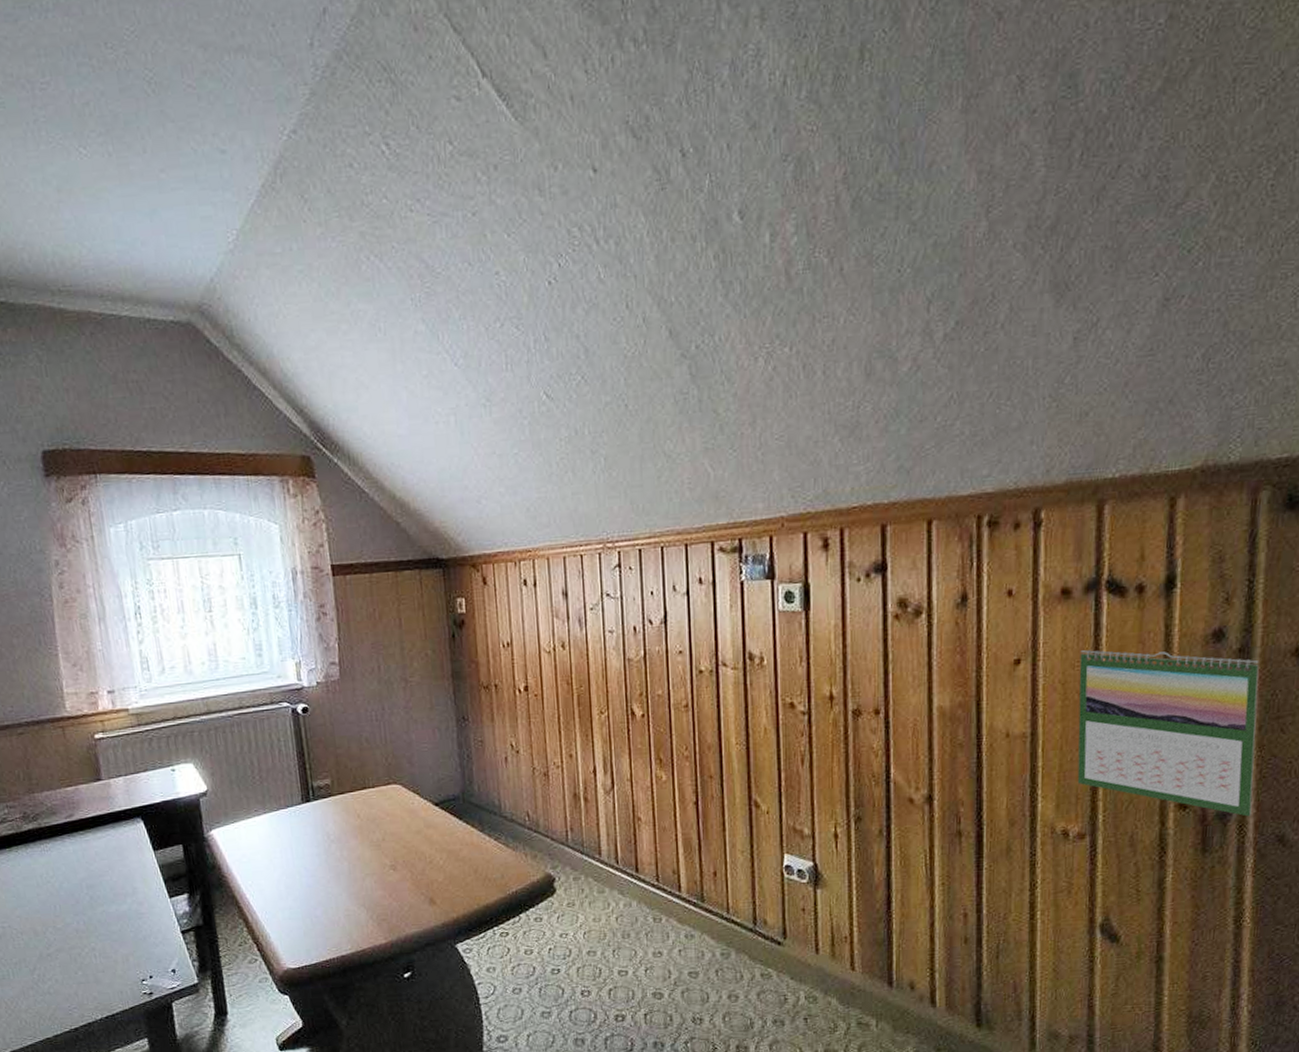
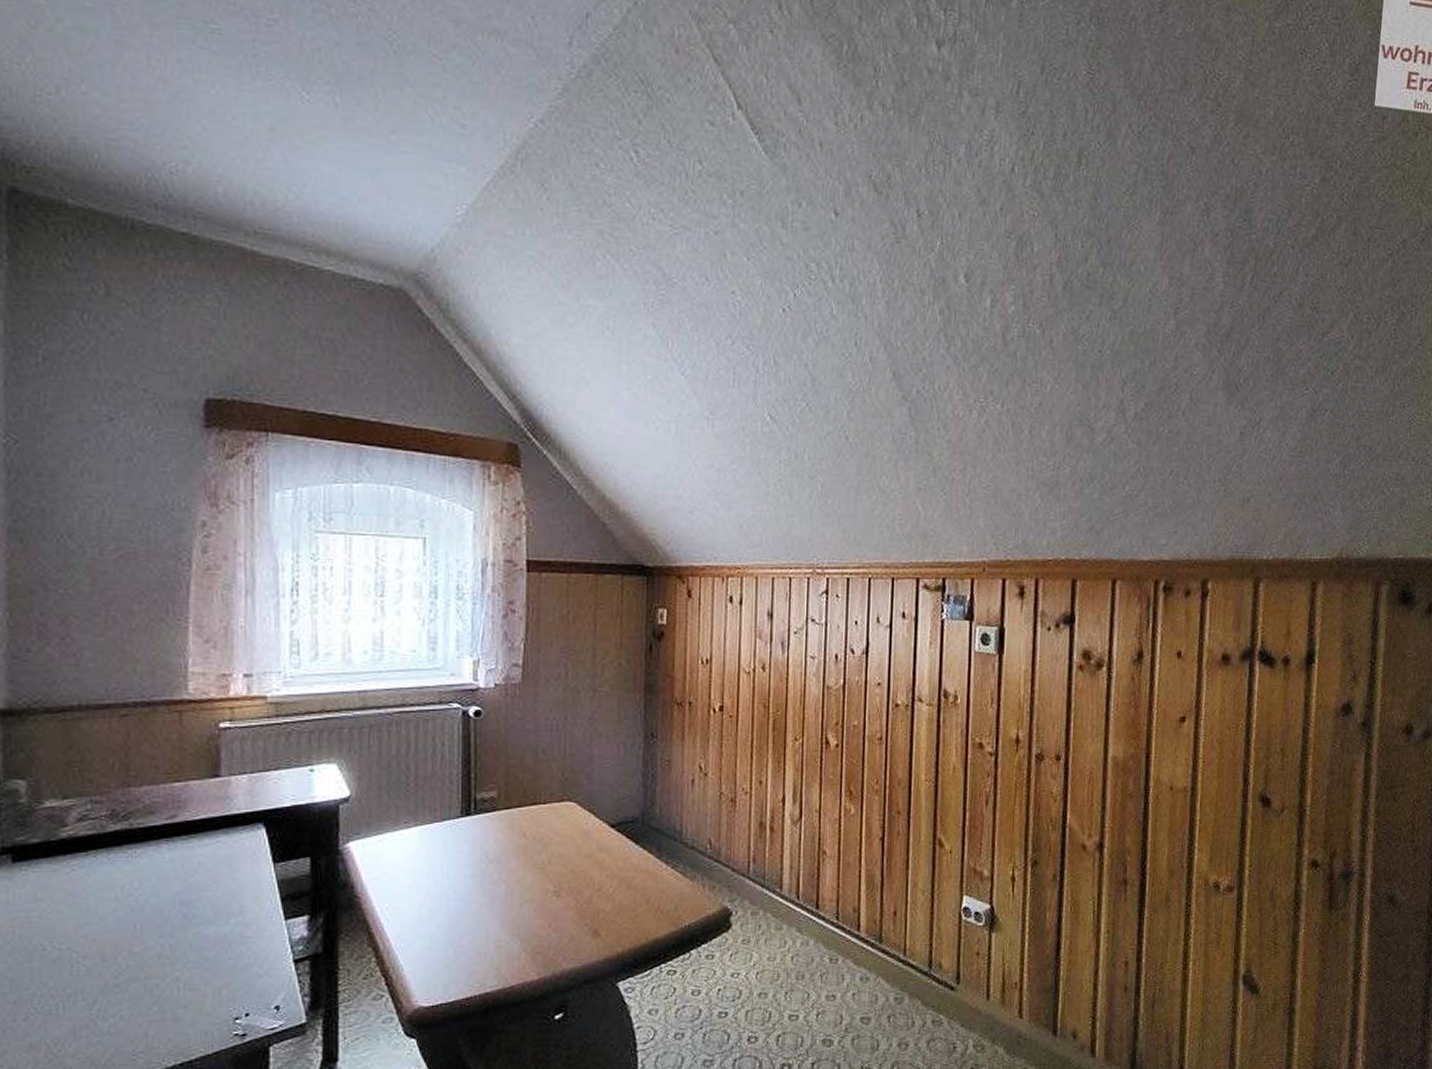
calendar: present [1077,650,1260,817] -> none [1228,713,1378,877]

